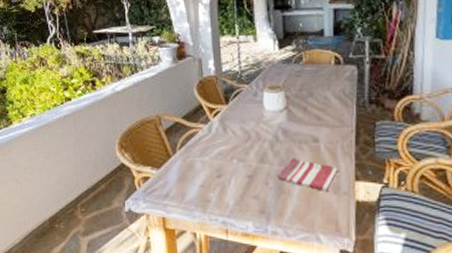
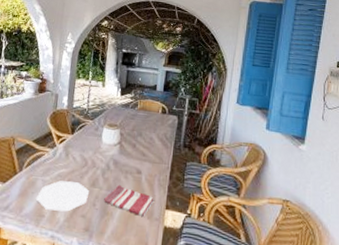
plate: none [197,160,259,194] -> present [35,180,90,212]

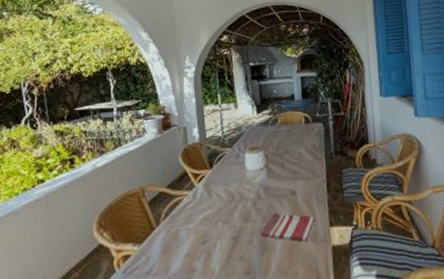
plate: present [35,180,90,212] -> none [182,221,243,262]

